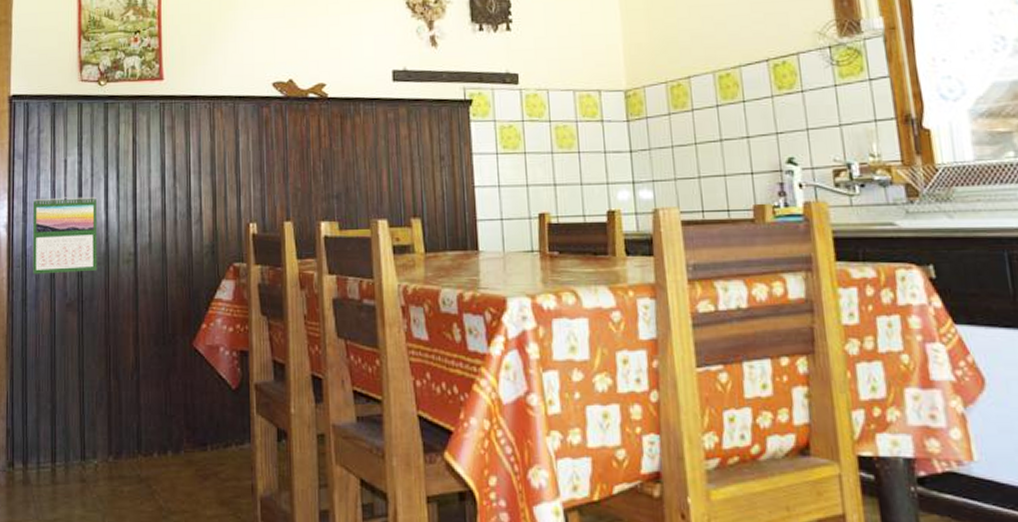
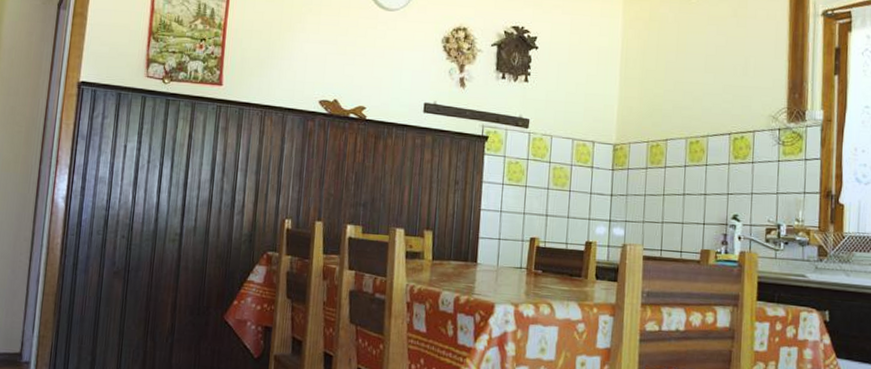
calendar: present [32,196,98,275] -> none [85,177,151,246]

